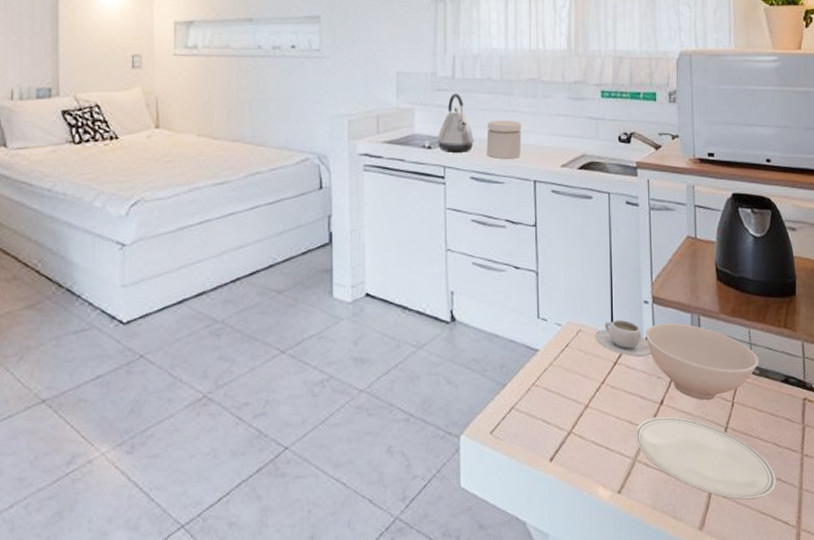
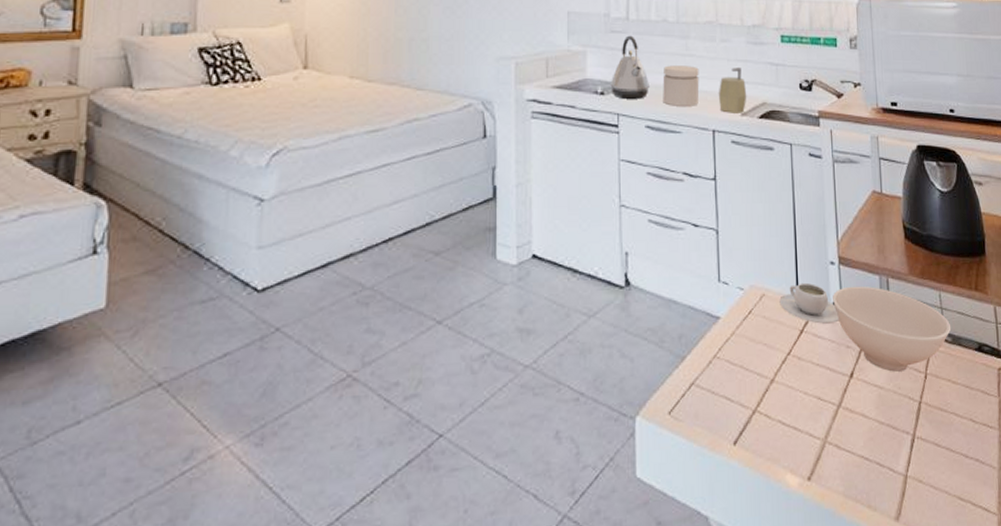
soap dispenser: none [539,122,568,165] -> present [718,68,747,113]
plate: present [635,416,776,500] -> none [824,390,974,485]

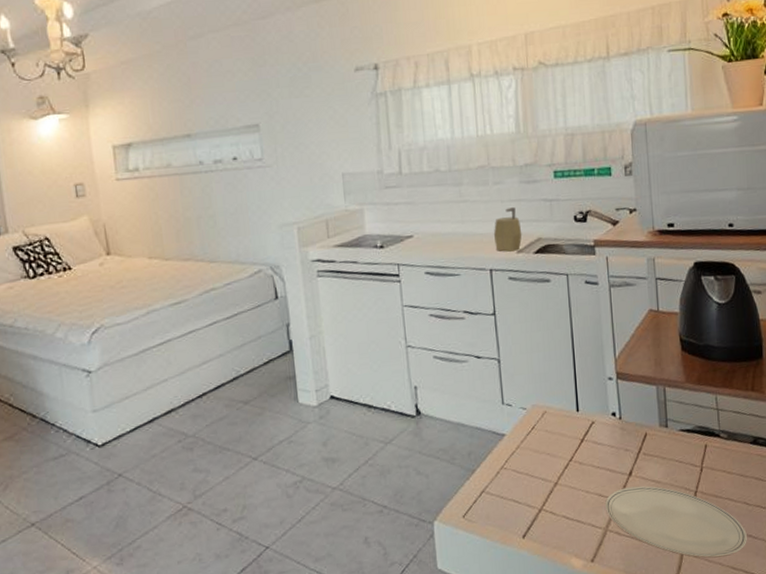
kettle: present [610,35,649,99] -> none [388,189,426,250]
jar: present [663,65,699,106] -> none [438,211,475,251]
teacup: present [779,282,839,324] -> none [560,398,617,433]
plate: none [824,390,974,485] -> present [605,485,747,558]
bowl: present [833,286,952,372] -> none [611,396,727,468]

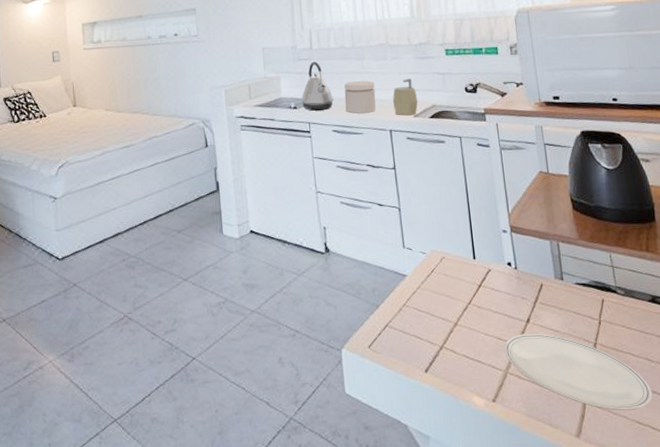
kettle: none [388,189,426,250] -> present [301,61,334,111]
jar: none [438,211,475,251] -> present [344,80,376,114]

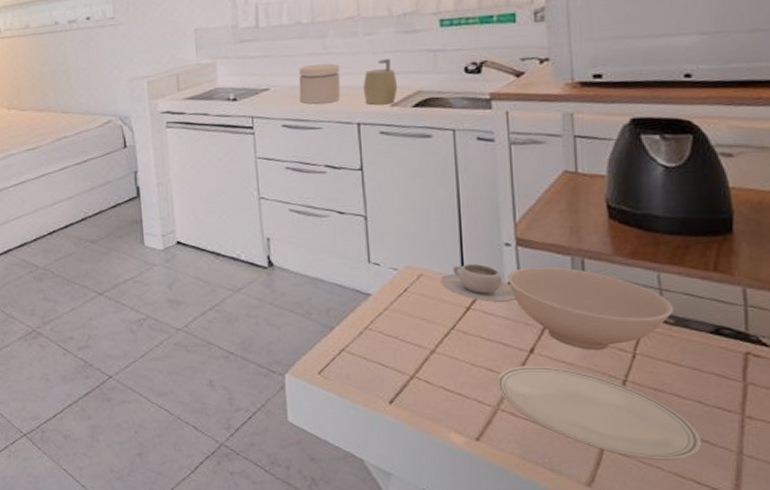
kettle: present [301,61,334,111] -> none [242,42,284,103]
teacup: none [458,247,514,280] -> present [440,263,516,302]
bowl: none [506,249,624,319] -> present [508,266,674,350]

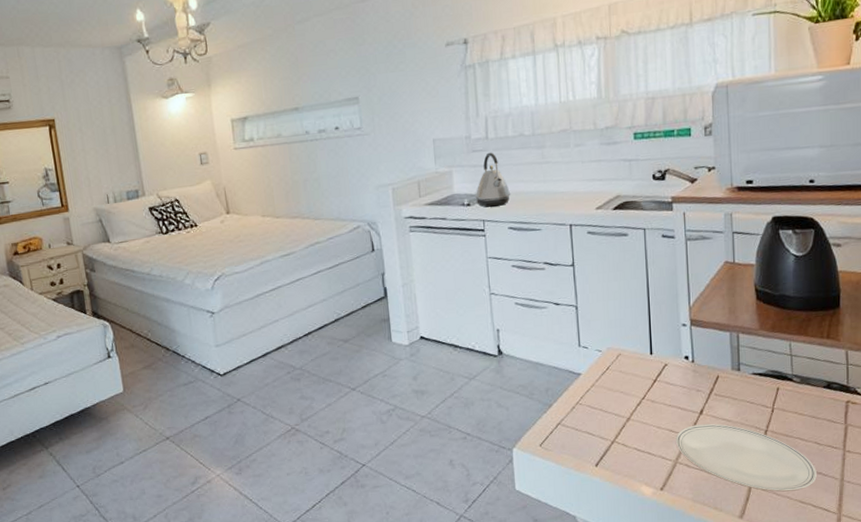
kettle: none [242,42,284,103] -> present [475,152,510,207]
jar: present [298,63,341,104] -> none [522,171,556,208]
soap dispenser: present [362,59,398,106] -> none [573,167,602,209]
teacup: present [440,263,516,302] -> none [634,342,690,374]
bowl: present [508,266,674,350] -> none [684,341,800,408]

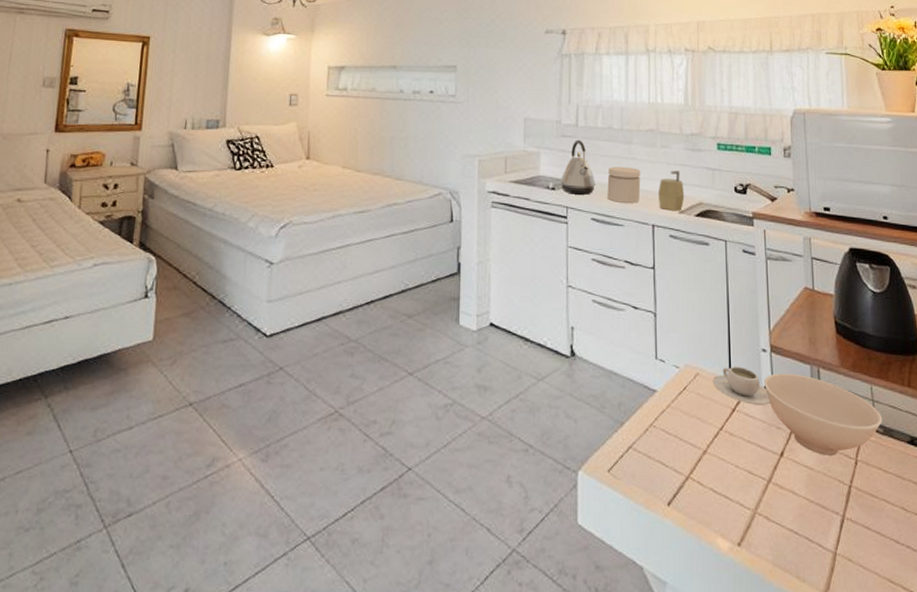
jar: none [522,171,556,208] -> present [607,167,641,203]
soap dispenser: none [573,167,602,209] -> present [657,171,685,211]
teacup: none [634,342,690,374] -> present [713,366,770,405]
plate: present [676,423,817,492] -> none [755,469,905,566]
bowl: none [684,341,800,408] -> present [764,373,883,456]

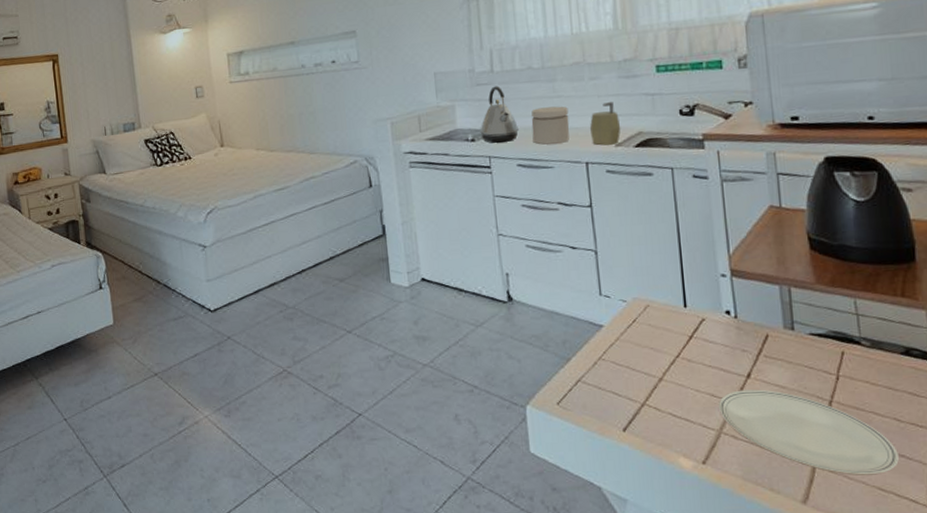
teacup: present [713,366,770,405] -> none [665,294,733,331]
plate: none [755,469,905,566] -> present [719,389,899,475]
bowl: present [764,373,883,456] -> none [725,295,870,373]

